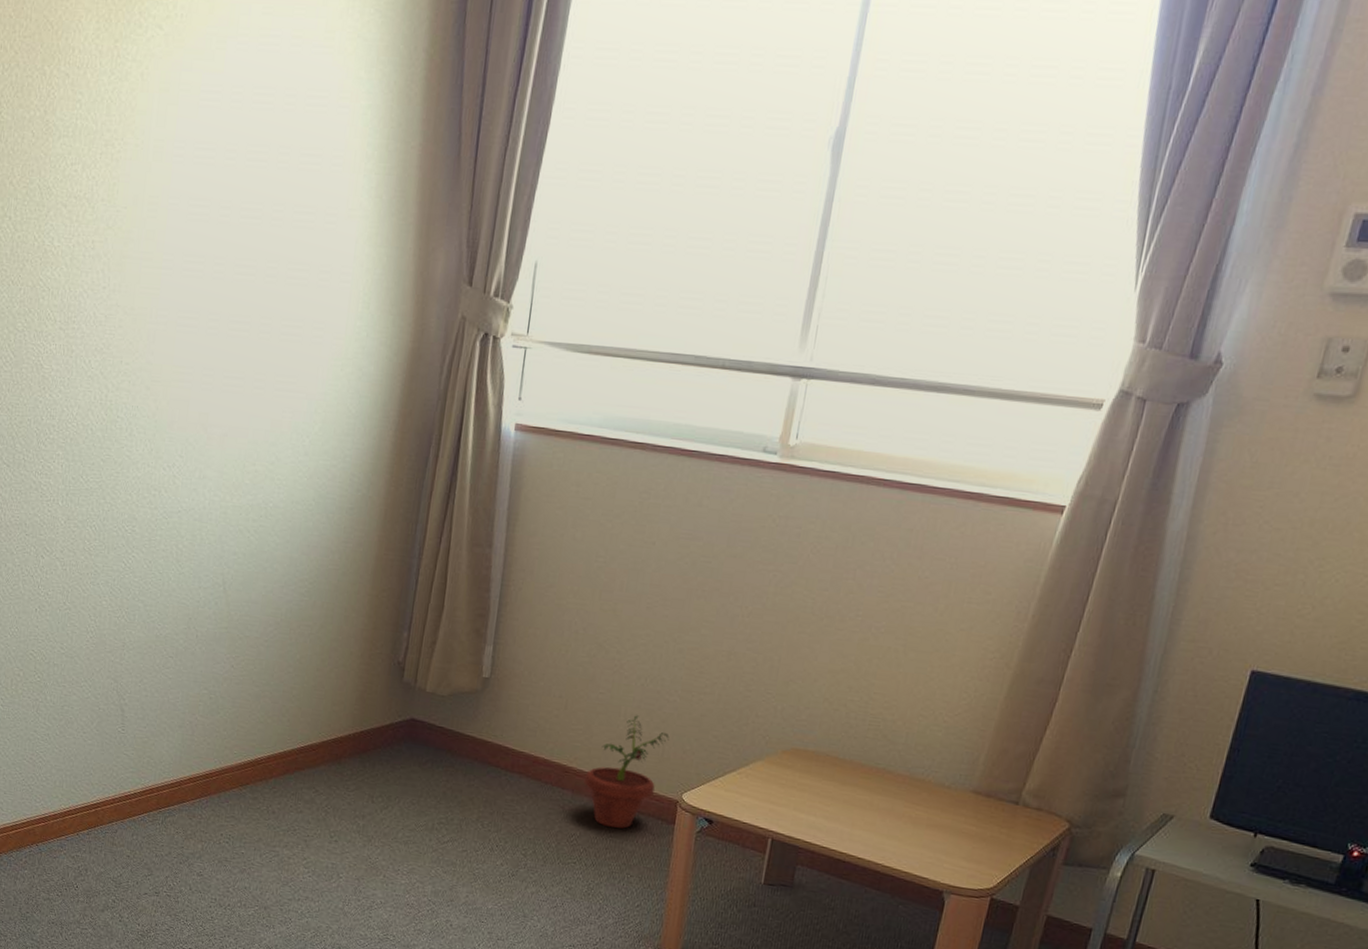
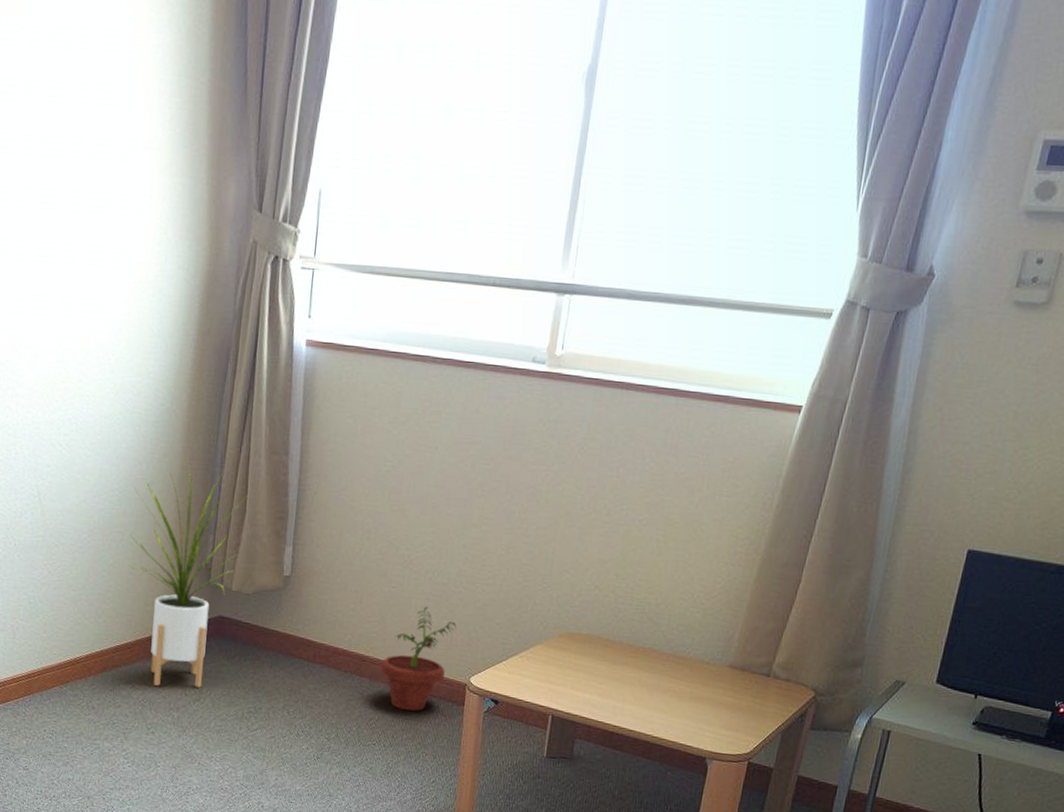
house plant: none [316,558,446,795] -> present [128,467,247,688]

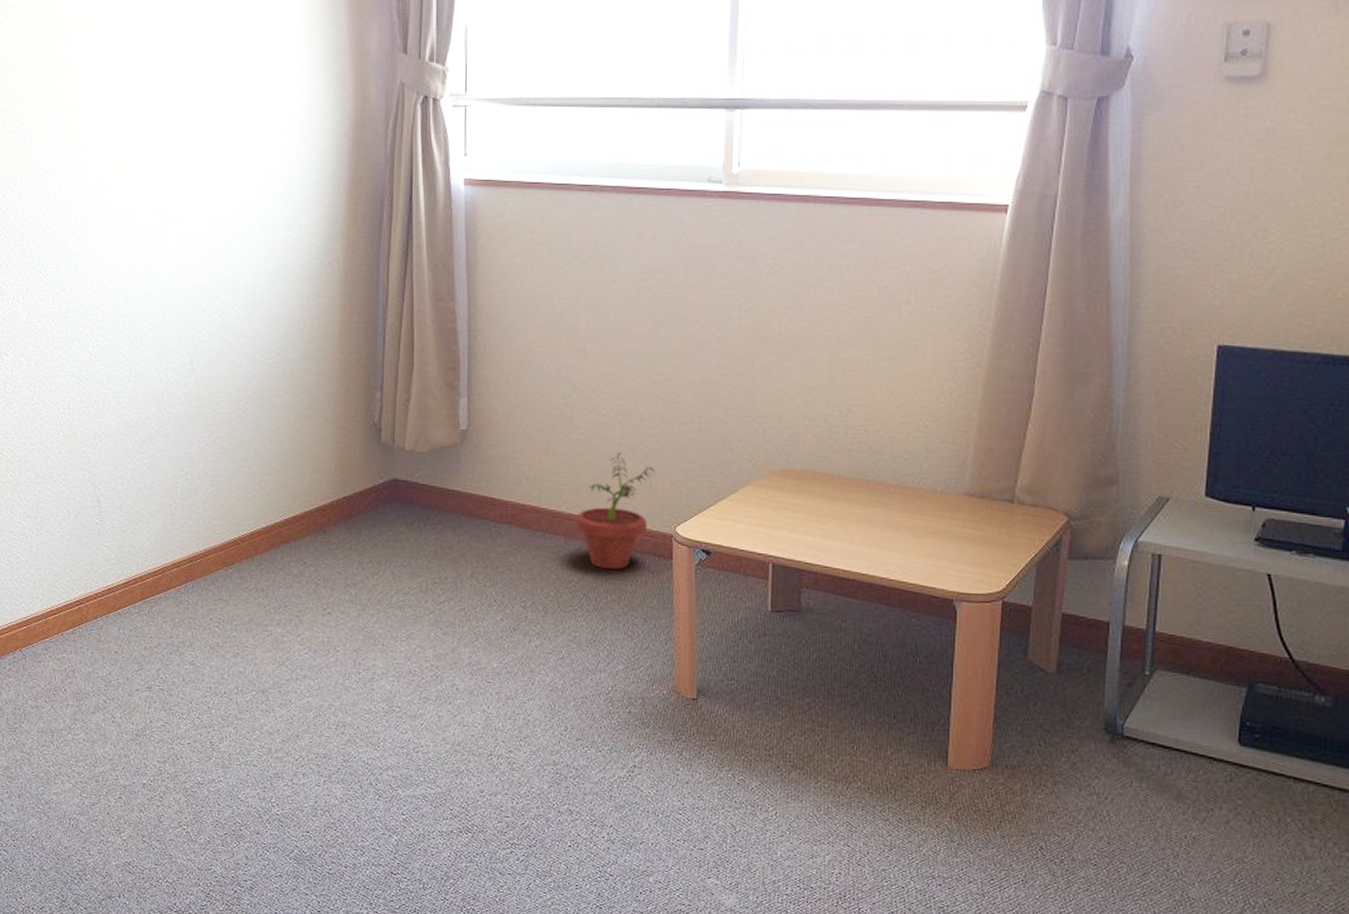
house plant: present [128,467,247,688] -> none [291,321,414,561]

